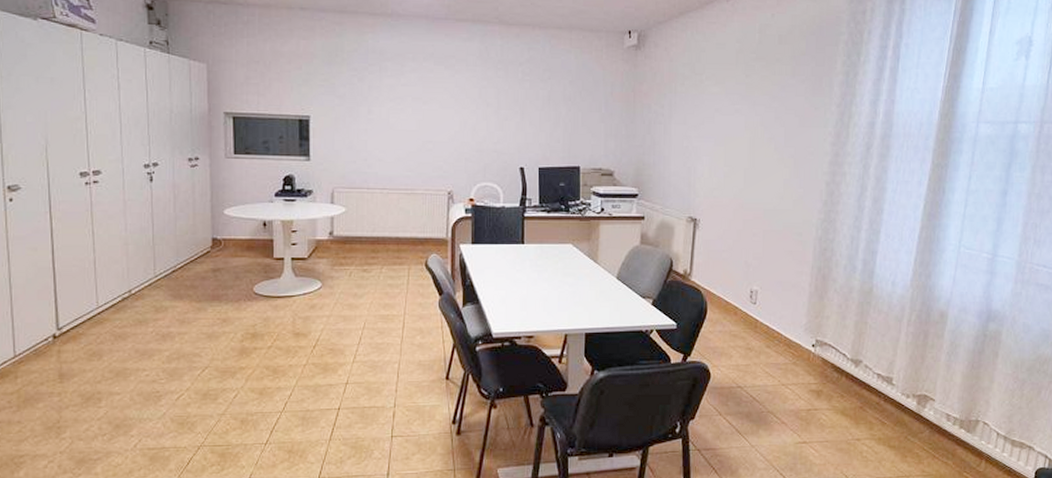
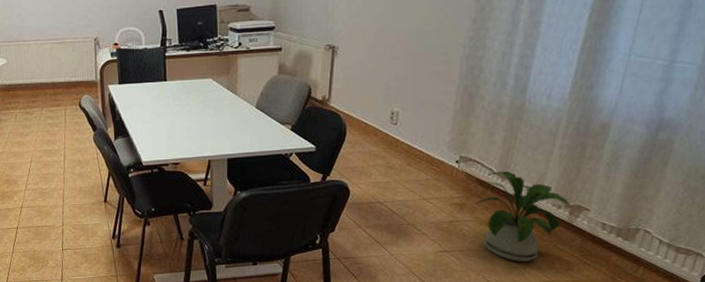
house plant: none [831,357,918,454] -> present [475,171,571,261]

